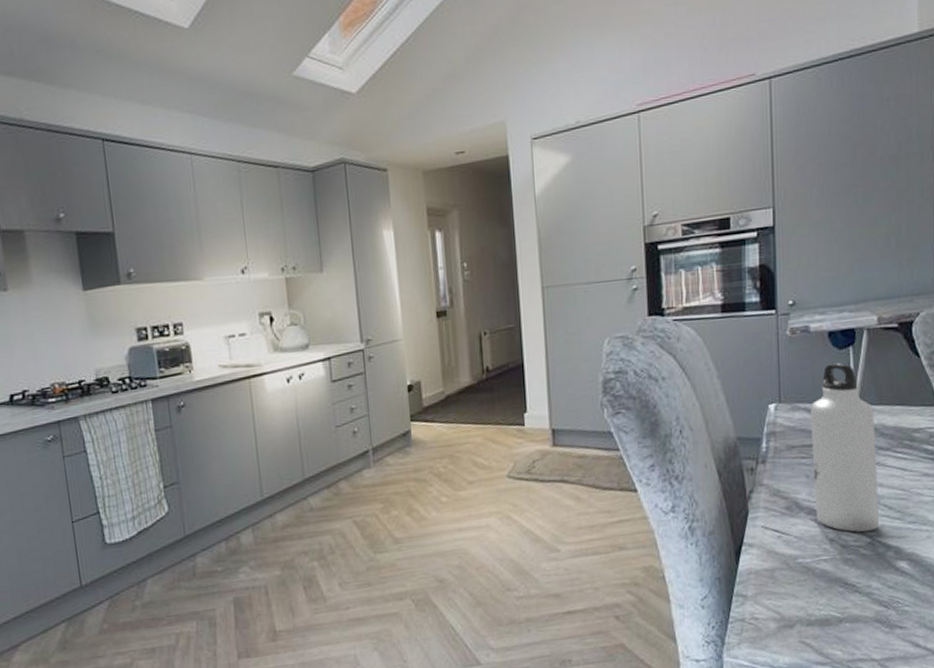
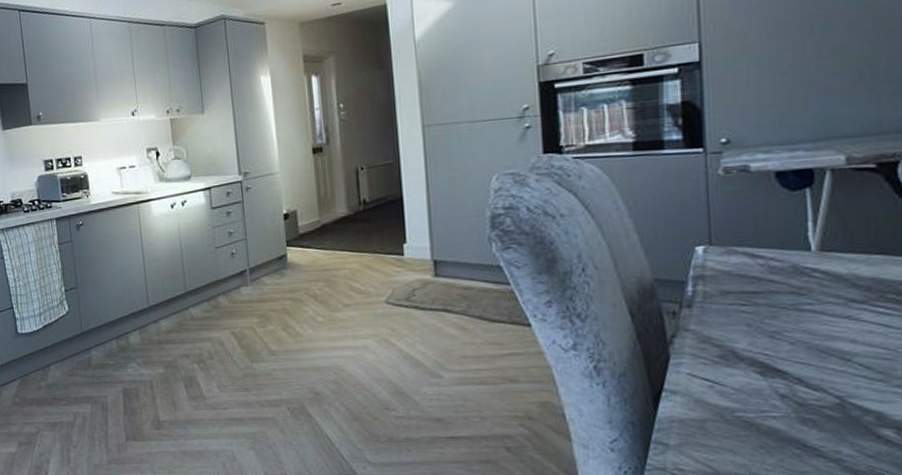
water bottle: present [811,363,879,533] -> none [752,205,851,392]

